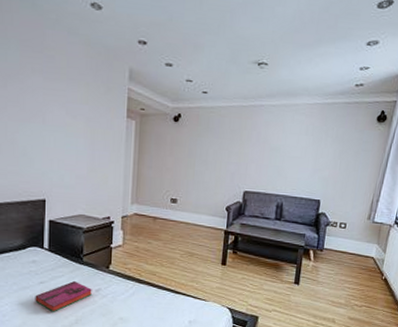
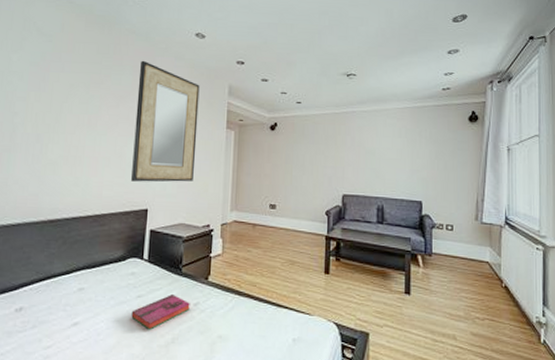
home mirror: none [26,33,97,173] -> present [131,60,200,182]

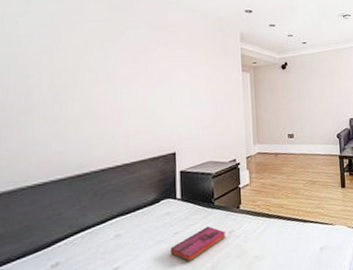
home mirror: present [131,60,200,182] -> none [153,15,216,129]

